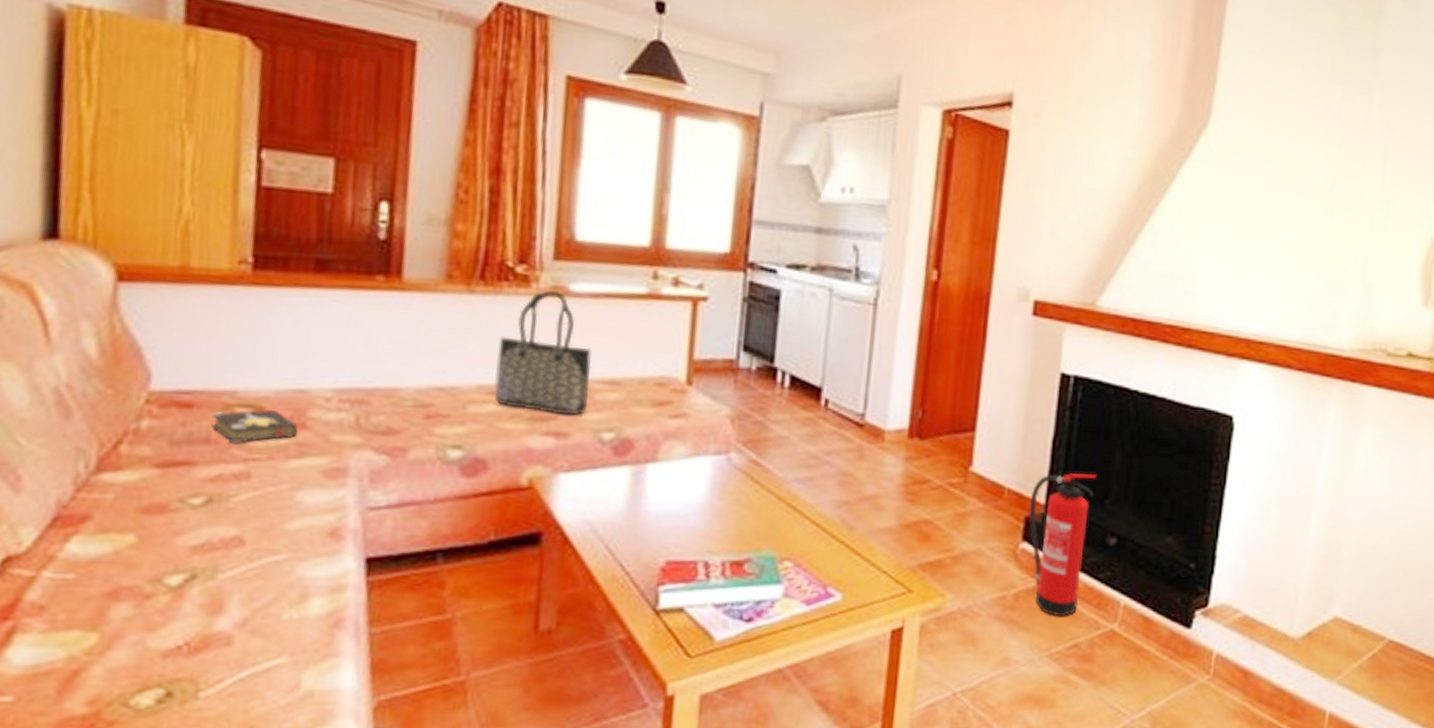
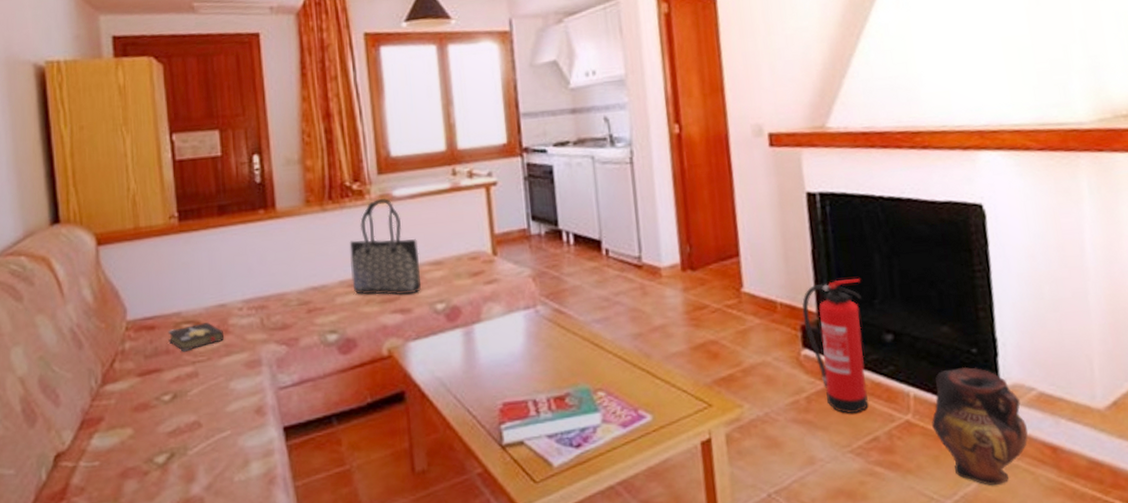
vase: none [1135,582,1226,703] -> present [931,367,1028,485]

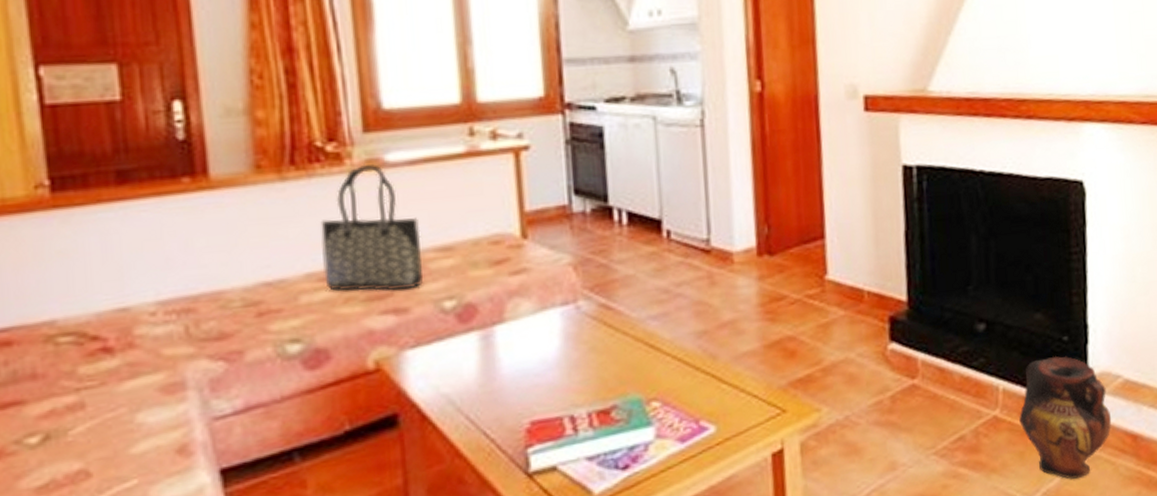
hardback book: present [168,323,224,352] -> none [34,334,126,376]
fire extinguisher: present [801,278,869,414] -> none [891,263,957,413]

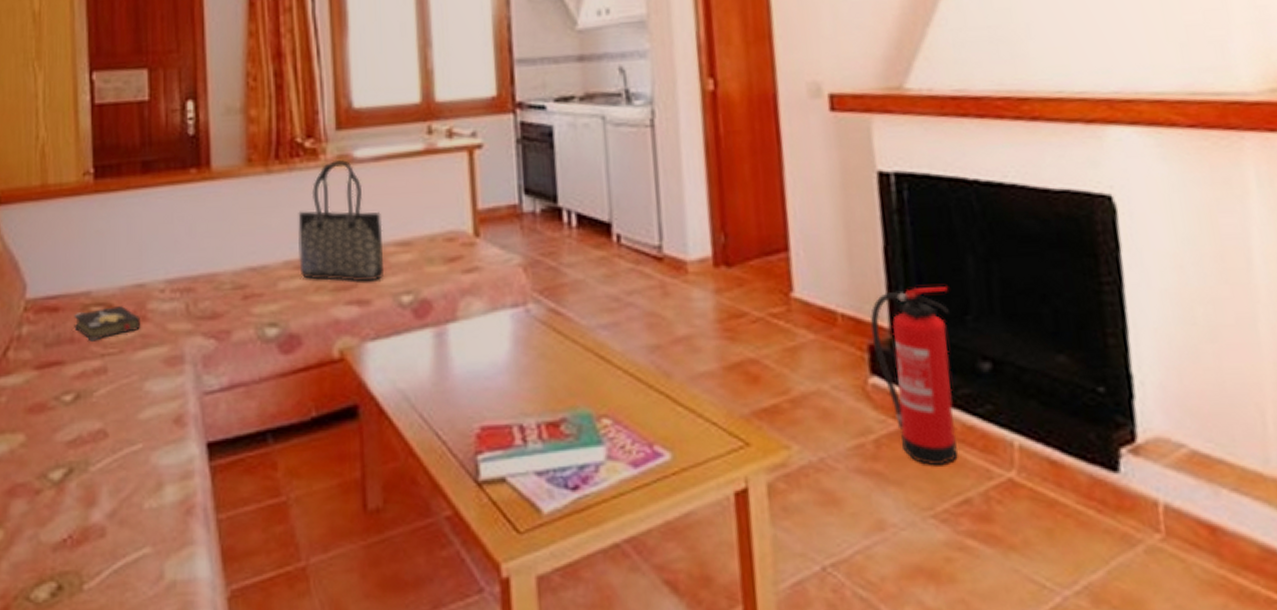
hardback book: none [34,334,126,376] -> present [74,306,140,342]
fire extinguisher: none [891,263,957,413] -> present [869,287,959,466]
vase: present [1019,356,1112,479] -> none [1043,412,1176,574]

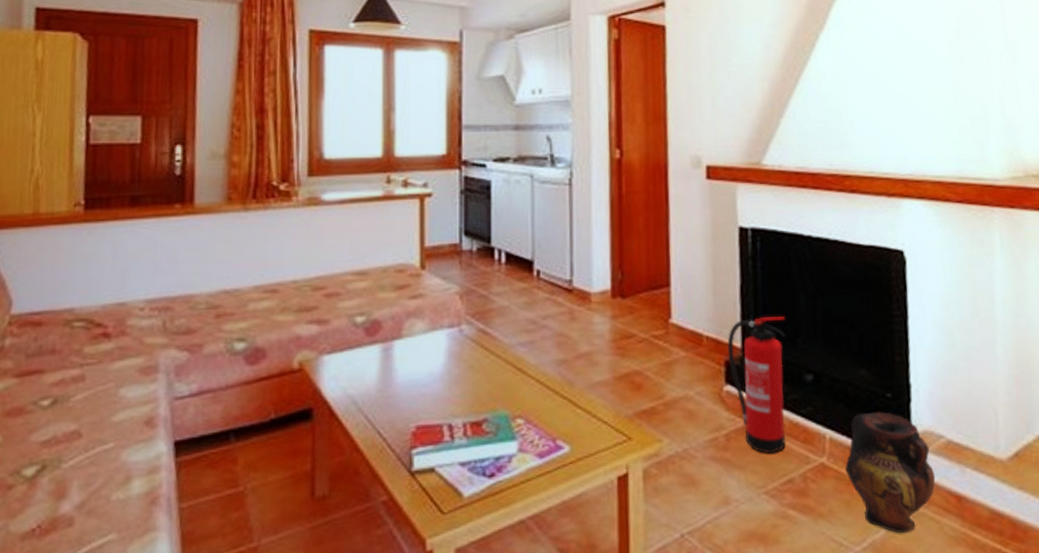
hardback book: present [74,306,140,342] -> none [56,322,119,353]
tote bag: present [298,159,385,282] -> none [268,201,343,304]
vase: none [1043,412,1176,574] -> present [845,412,936,533]

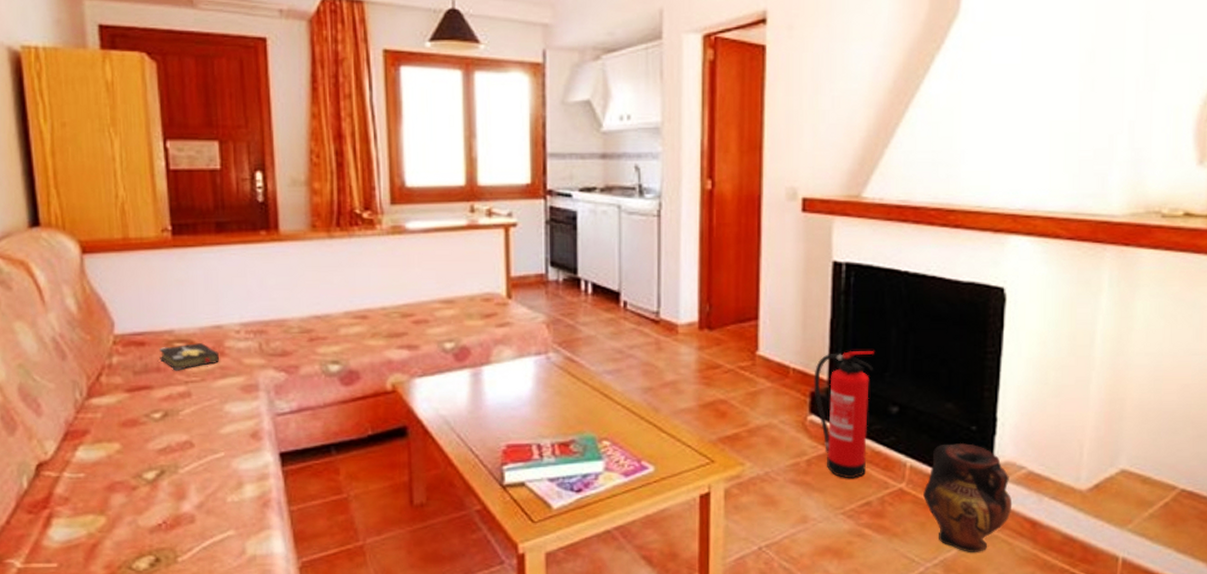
hardback book: none [56,322,119,353] -> present [159,343,219,371]

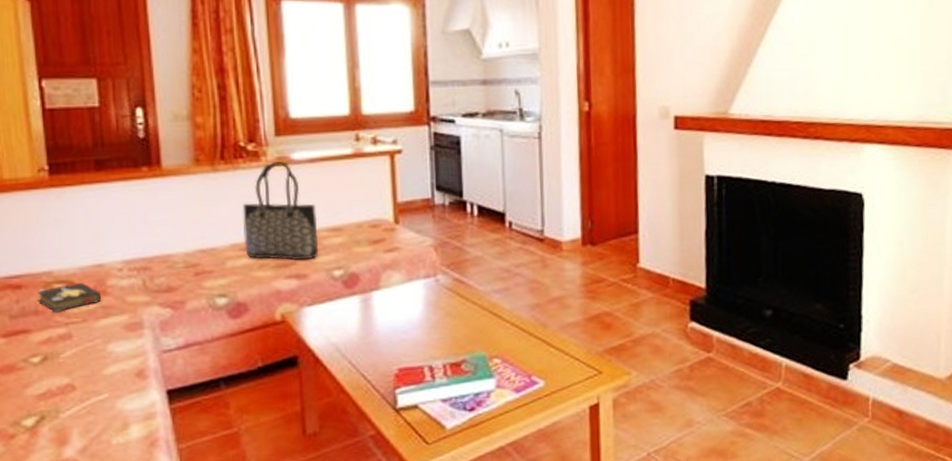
tote bag: none [357,229,431,330] -> present [242,161,319,260]
fire extinguisher: present [814,351,874,479] -> none [692,258,747,382]
vase: present [923,443,1013,552] -> none [799,341,880,445]

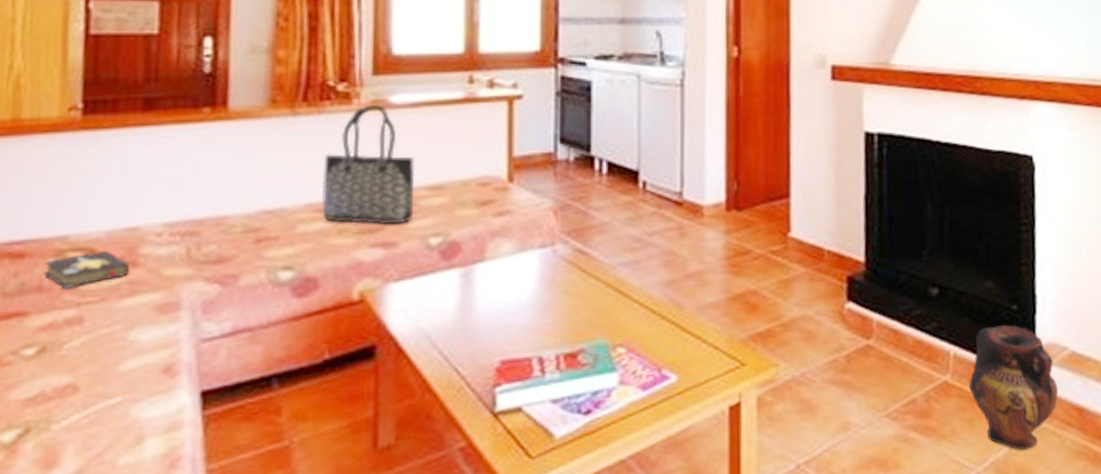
vase: none [799,341,880,445] -> present [969,325,1059,450]

